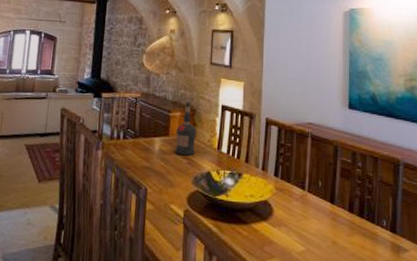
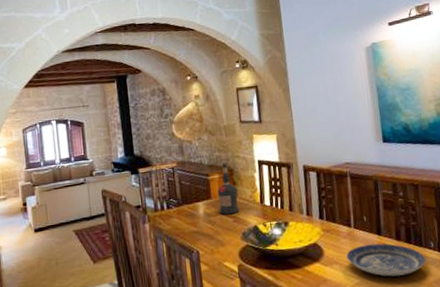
plate: none [296,211,377,251] -> present [346,243,427,277]

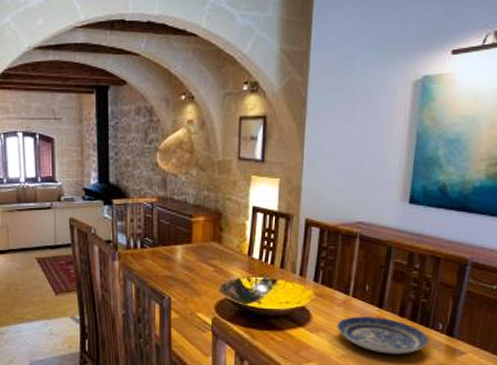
liquor bottle: present [217,163,240,215] -> none [199,205,223,263]

